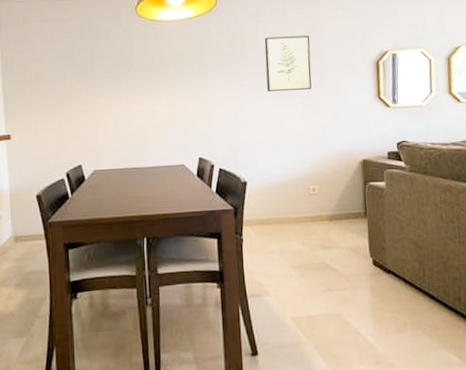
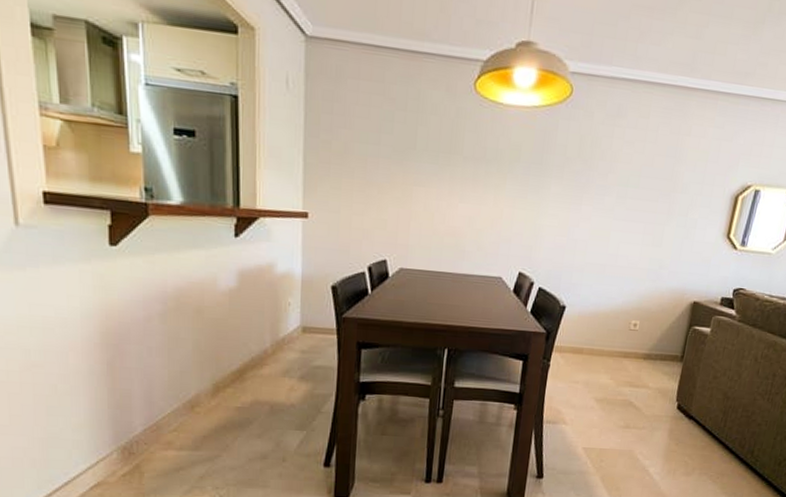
wall art: present [264,35,312,91] -> none [609,145,669,215]

